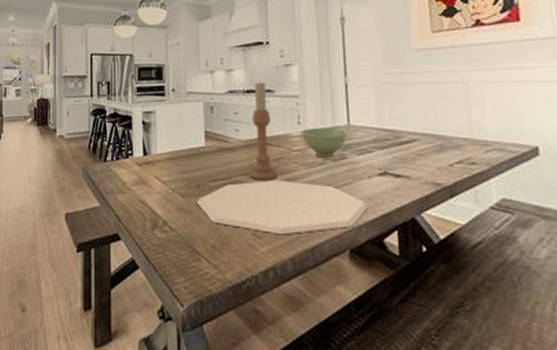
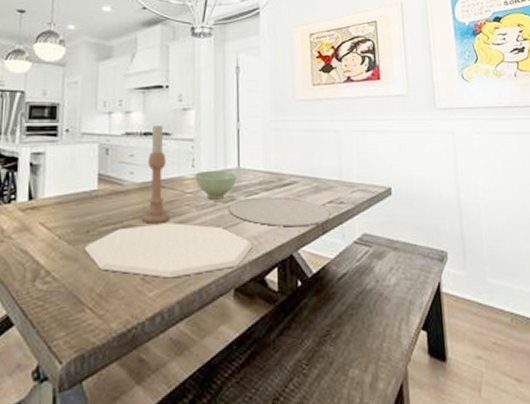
placemat: none [338,156,460,189] -> present [228,197,331,227]

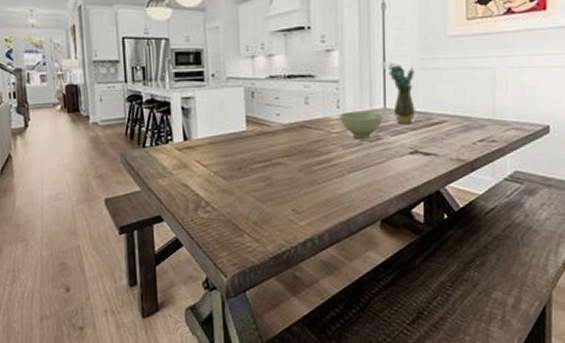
placemat: present [84,223,254,279] -> none [238,161,400,210]
candlestick: present [143,125,170,223] -> none [290,67,317,161]
placemat: present [228,197,331,227] -> none [374,136,481,165]
vase: none [242,123,268,184] -> present [388,62,415,124]

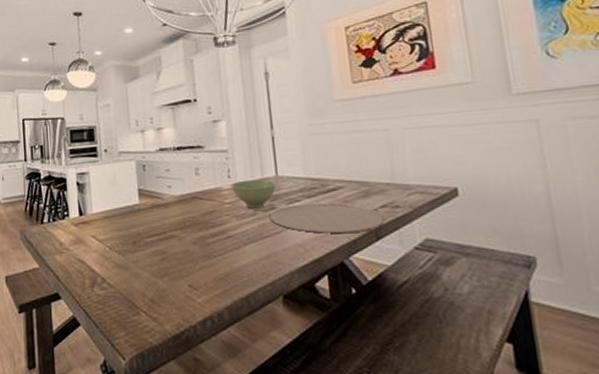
placemat: none [374,136,481,165] -> present [269,204,385,234]
vase: present [388,62,415,124] -> none [276,130,309,192]

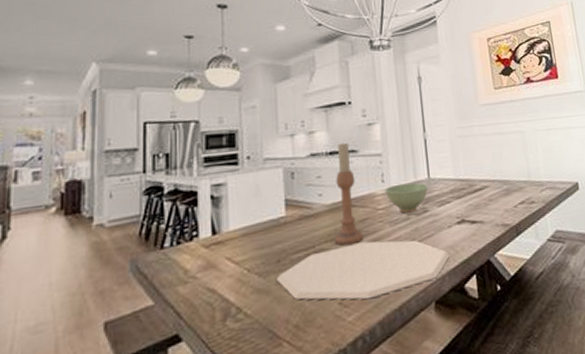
placemat: none [133,232,300,286] -> present [276,240,451,300]
candlestick: none [183,138,211,234] -> present [335,142,364,246]
placemat: present [269,204,385,234] -> none [421,203,523,233]

